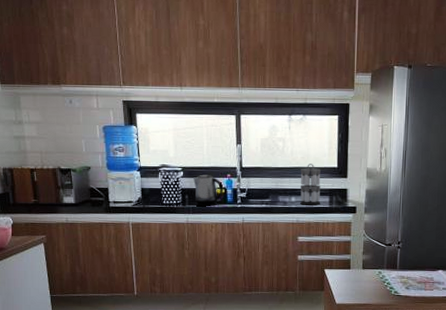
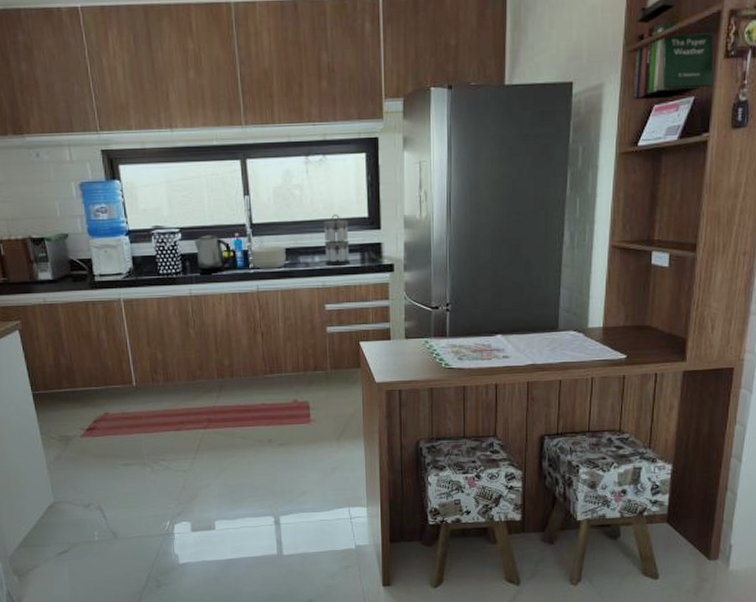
bowl: none [239,186,268,206] -> present [250,246,286,271]

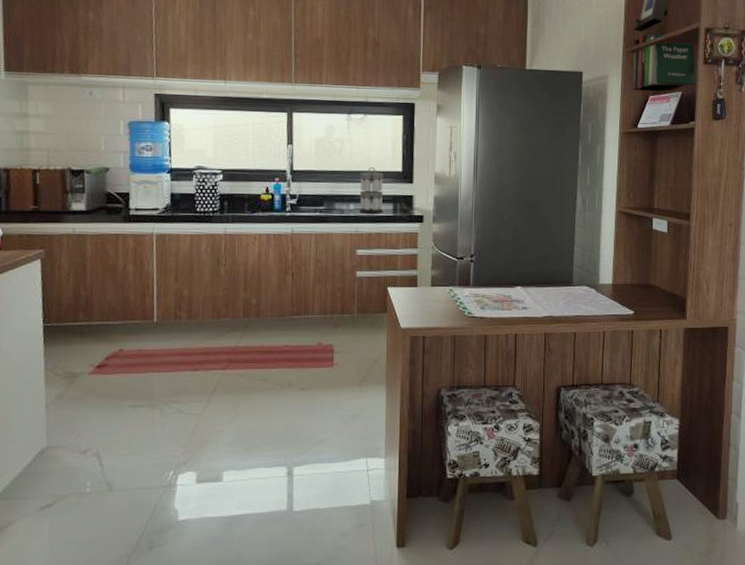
kettle: present [194,235,232,275] -> none [235,178,270,215]
bowl: present [250,246,286,271] -> none [288,192,323,215]

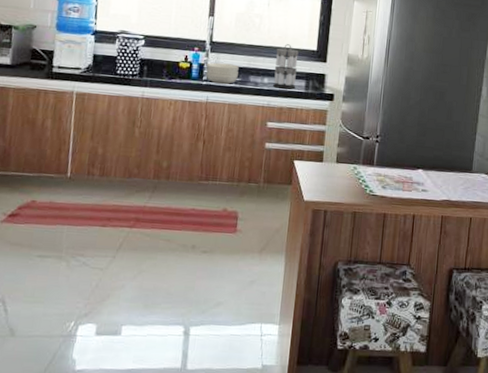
bowl: none [288,192,323,215] -> present [206,62,239,85]

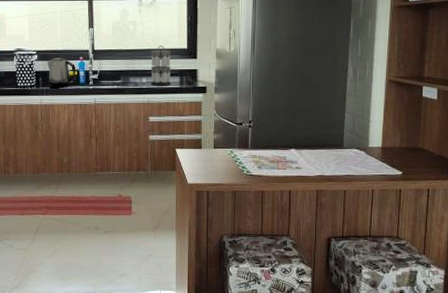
kettle: none [154,45,189,82] -> present [47,57,76,89]
bowl: present [206,62,239,85] -> none [91,68,119,87]

